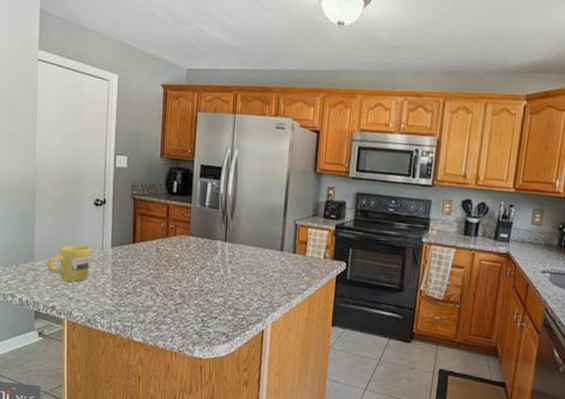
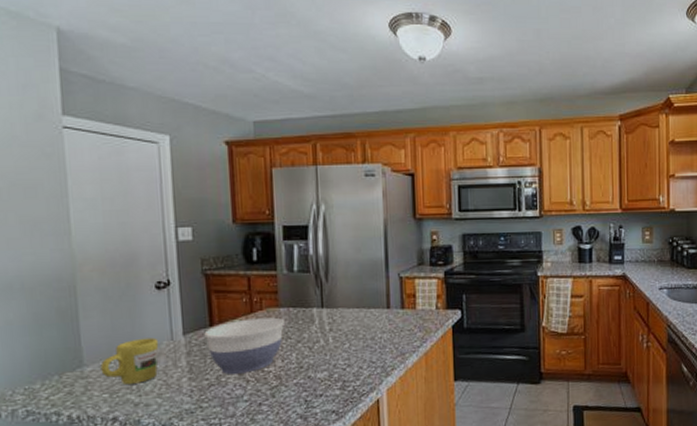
bowl: none [127,241,193,288] -> present [204,317,284,374]

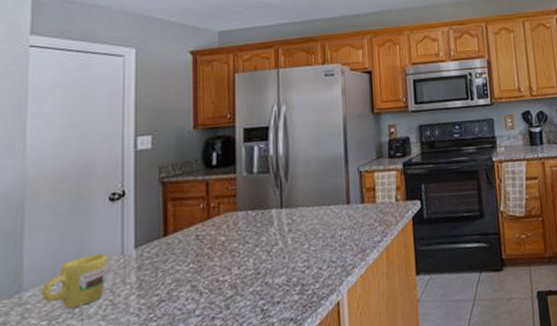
bowl: present [204,317,284,374] -> none [157,222,242,288]

